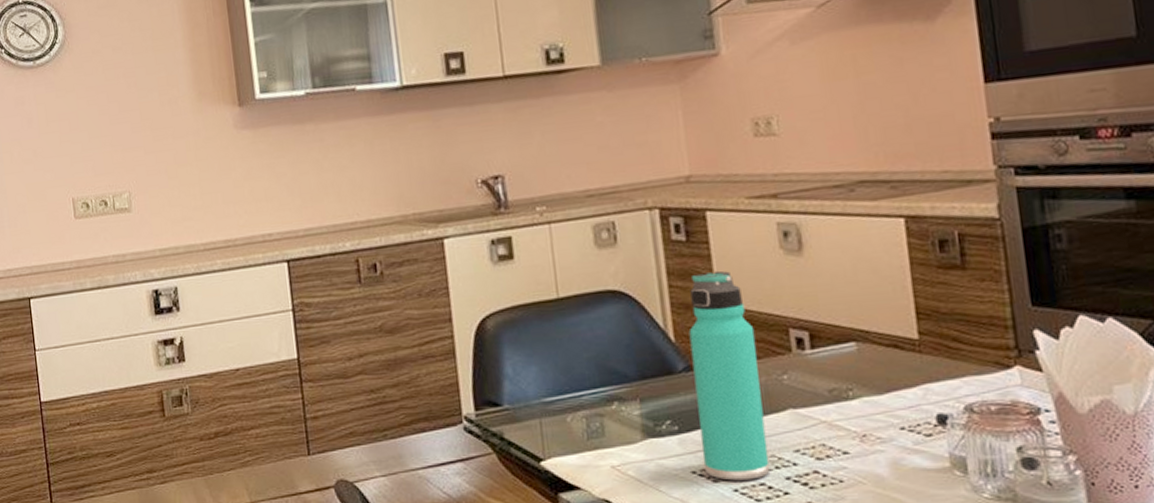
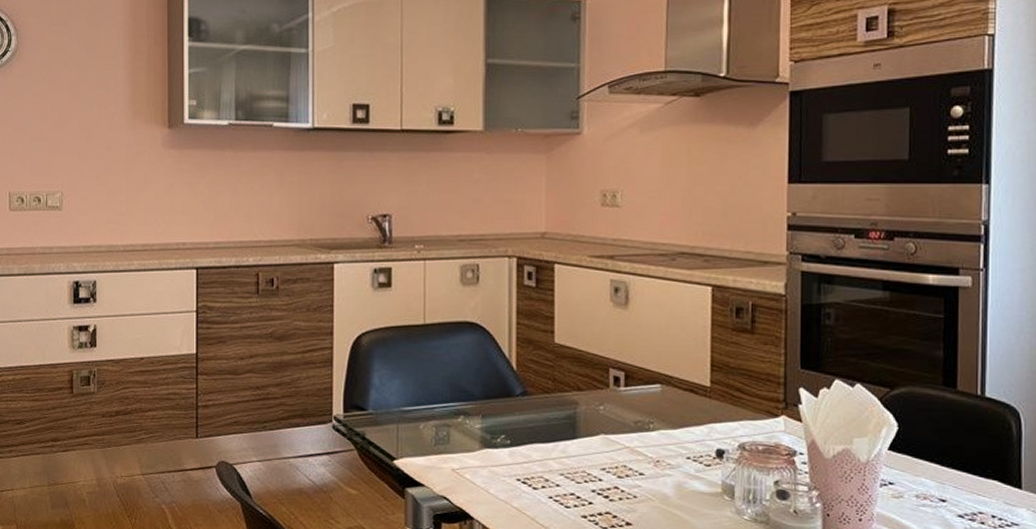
thermos bottle: present [689,270,770,481] -> none [527,314,582,490]

